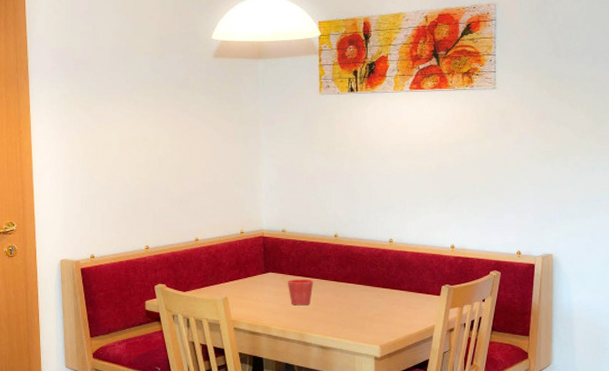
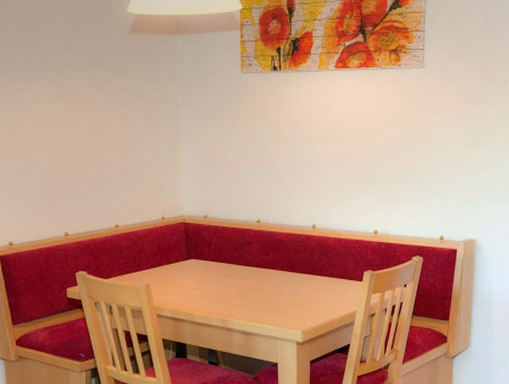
flower pot: present [287,279,314,306] -> none [209,265,236,292]

